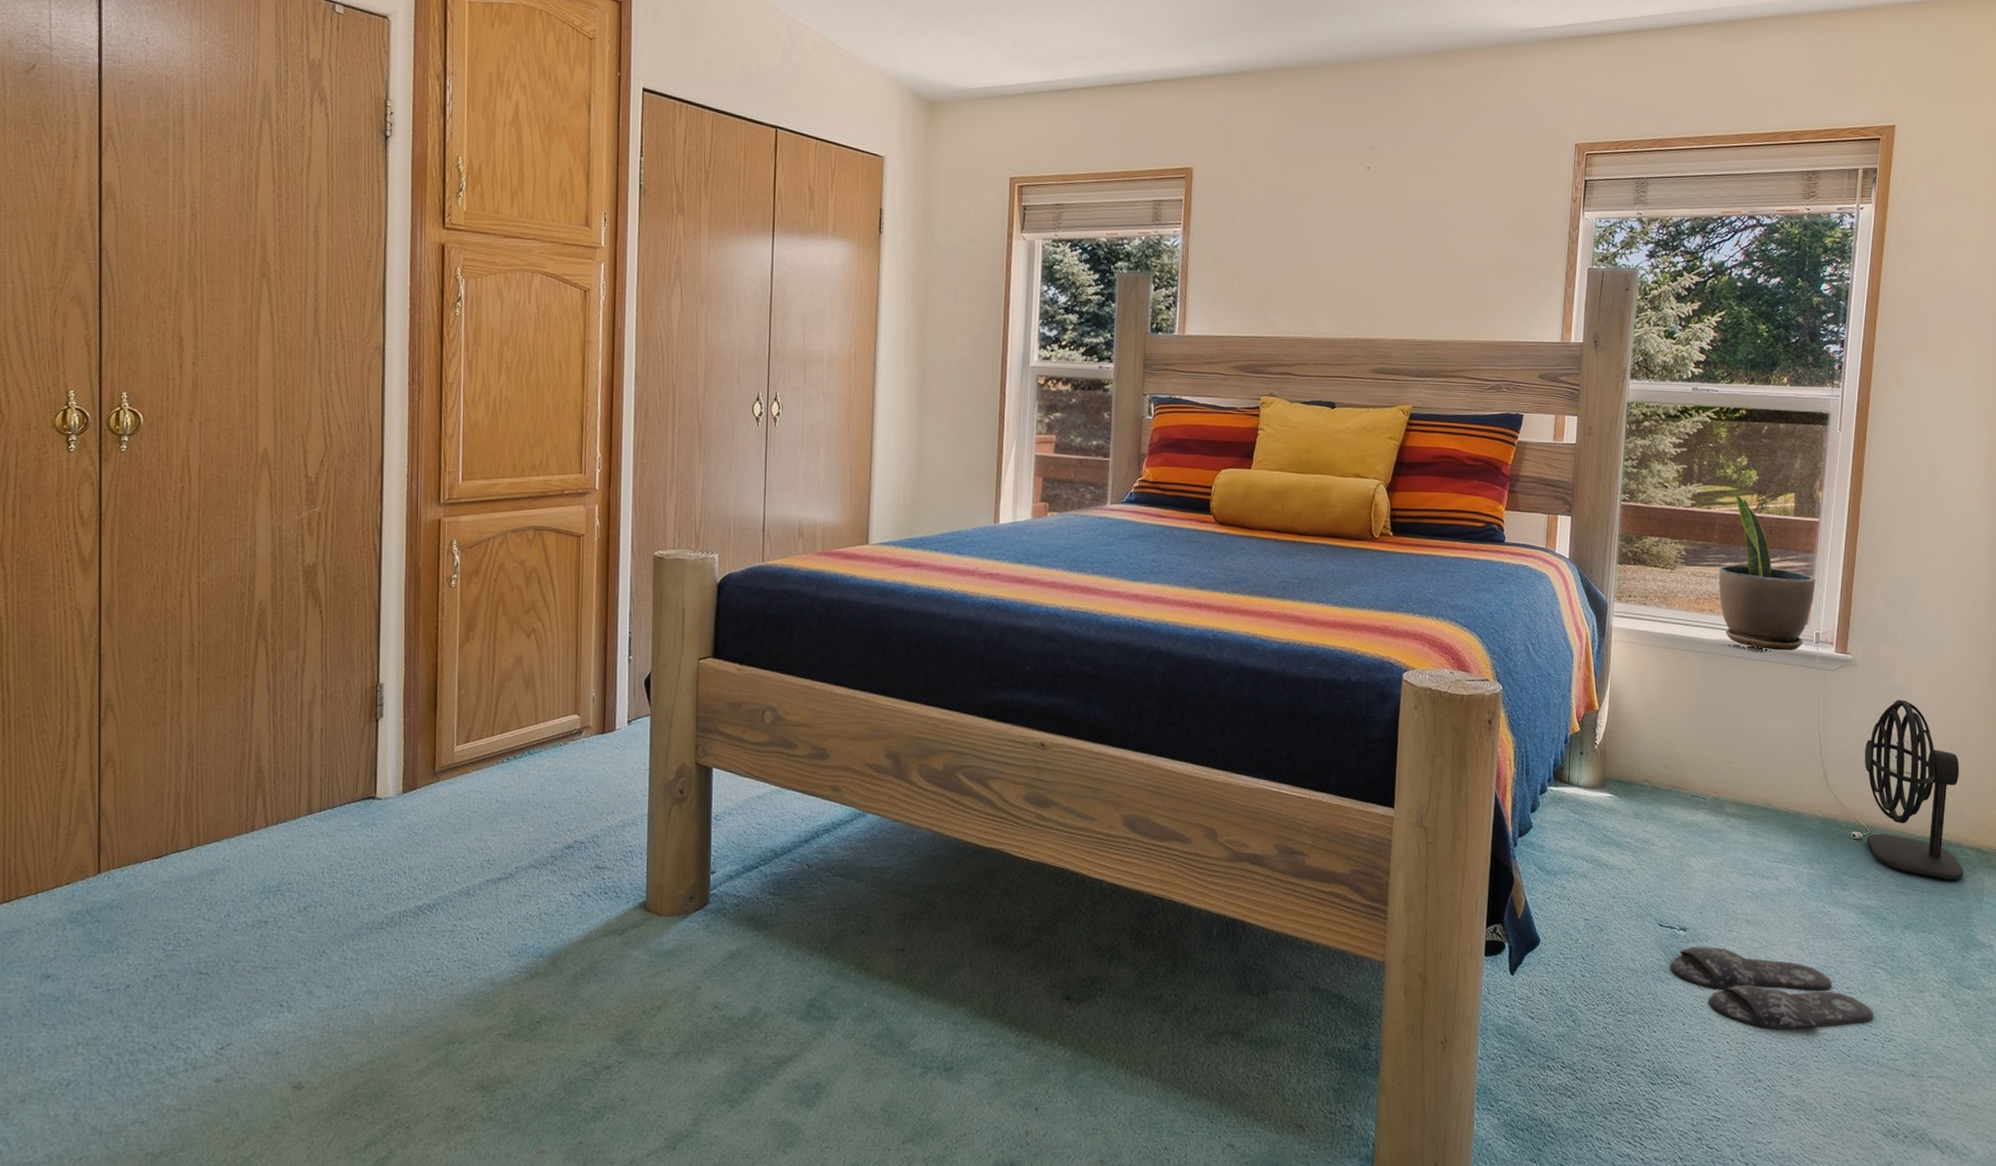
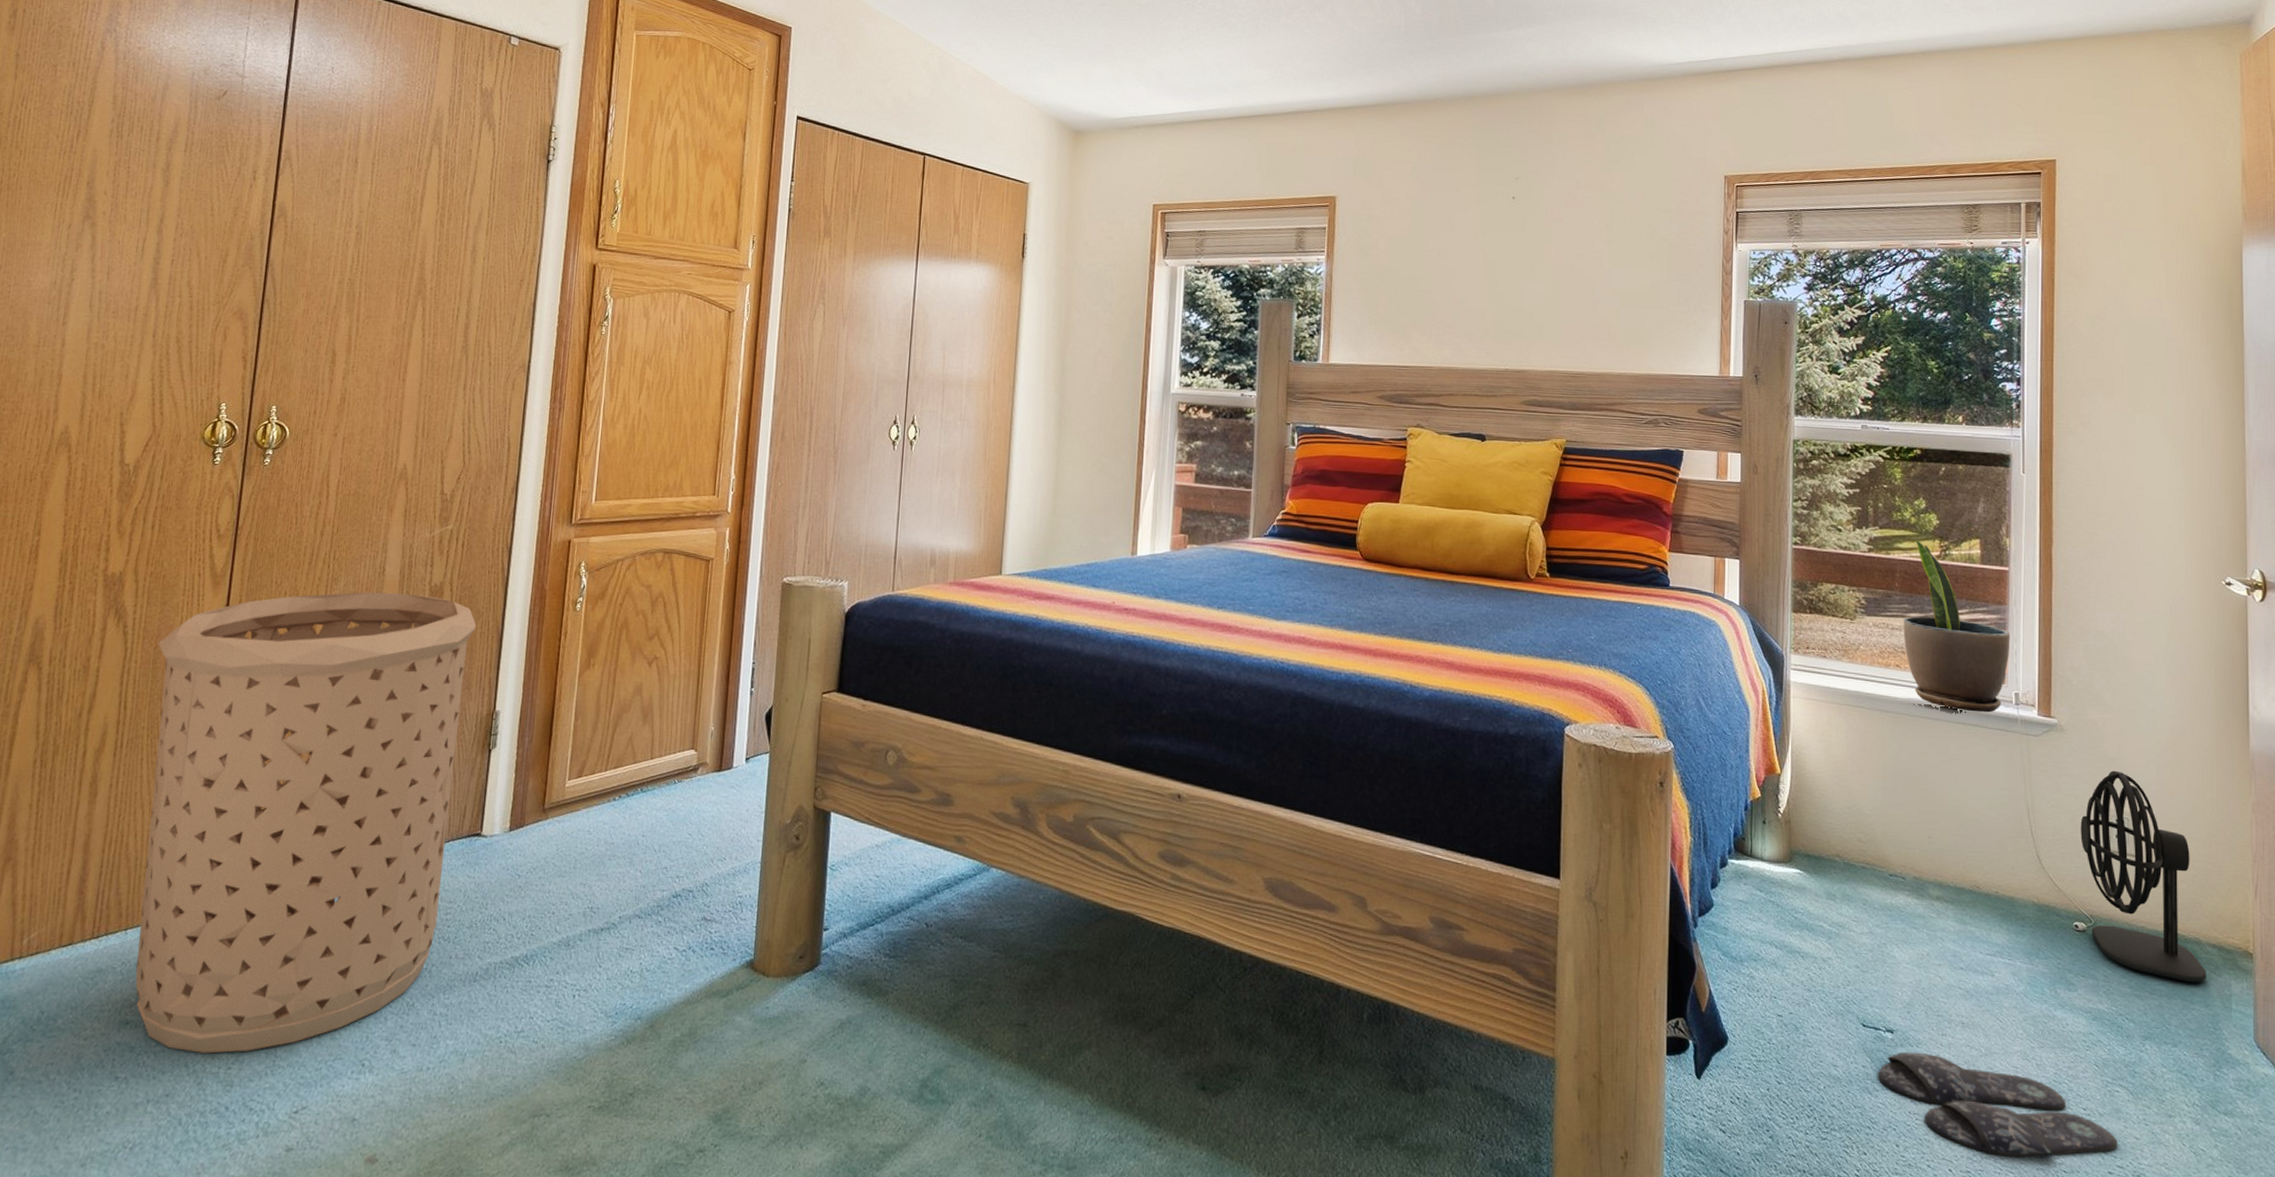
laundry basket: none [33,573,353,1000] -> present [135,592,477,1054]

